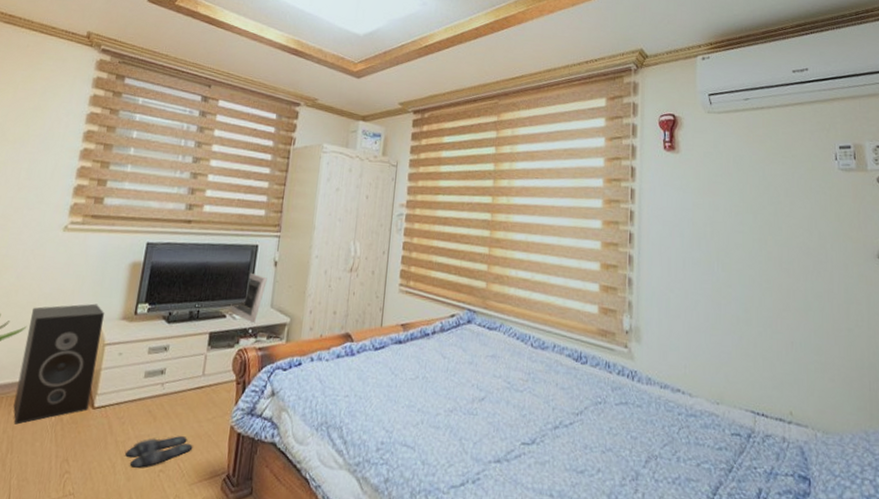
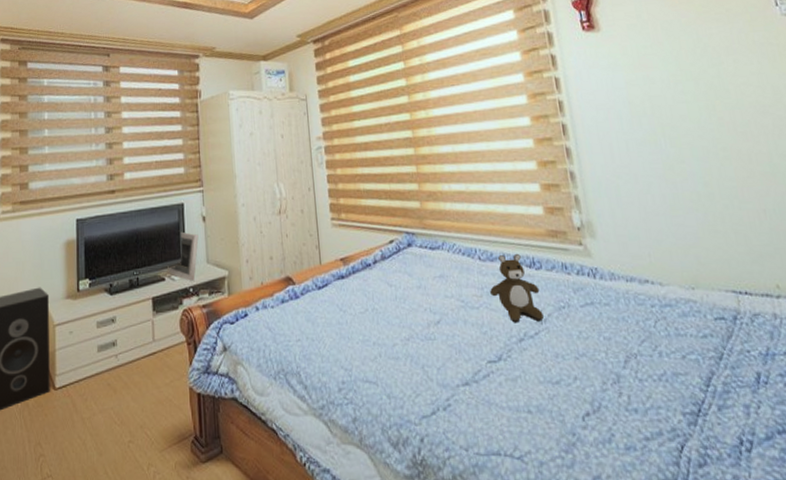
slippers: present [125,436,193,469] -> none [93,404,157,443]
teddy bear: none [536,345,581,413] -> present [490,254,544,323]

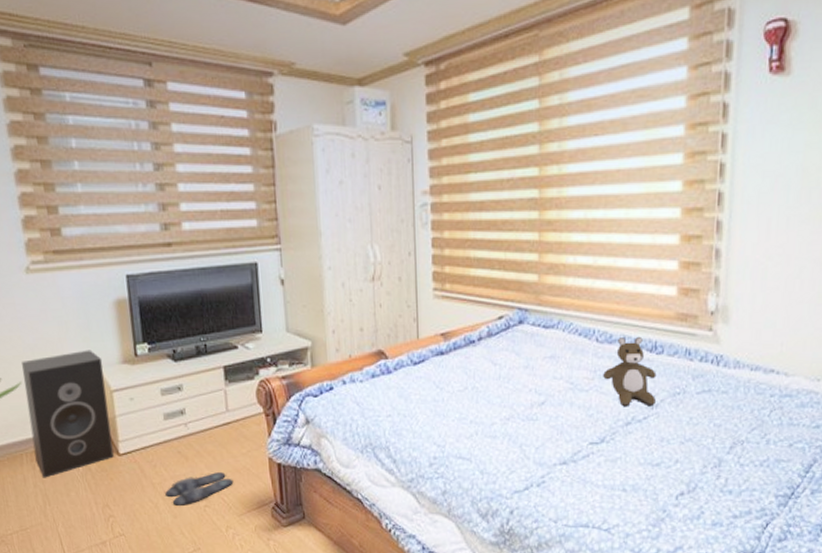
slippers: none [93,404,157,443] -> present [165,472,234,507]
picture frame: present [168,231,199,281] -> none [240,295,276,350]

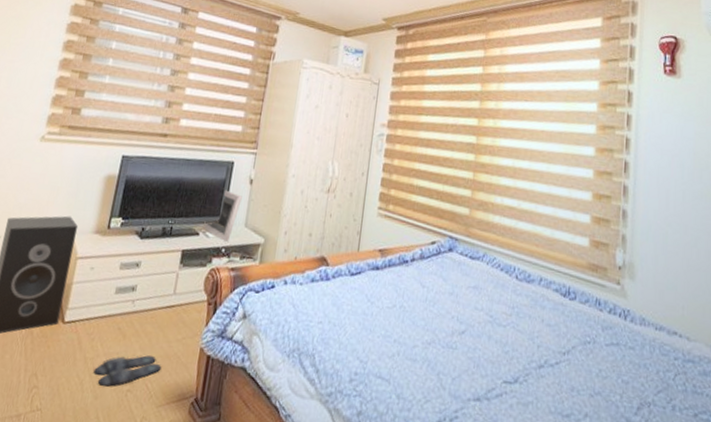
picture frame: none [240,295,276,350] -> present [203,189,242,242]
teddy bear: present [603,337,657,407] -> none [520,278,569,352]

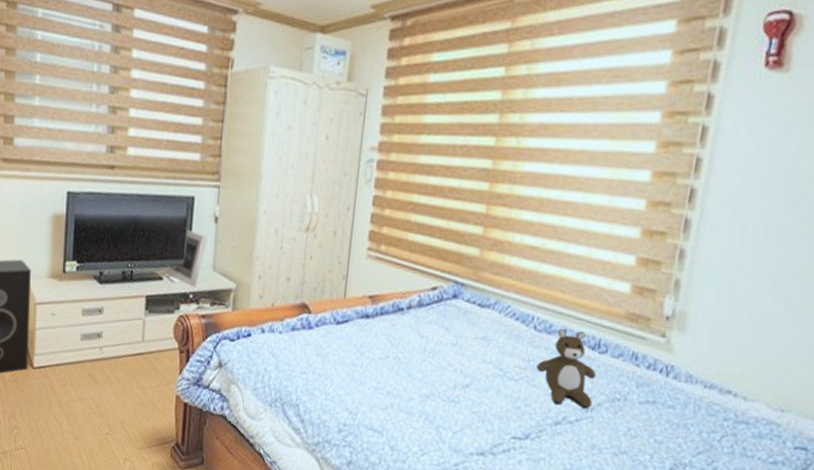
slippers: present [94,355,162,387] -> none [71,401,138,430]
teddy bear: none [520,278,569,352] -> present [536,329,597,409]

